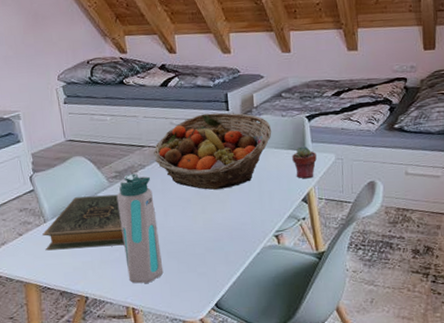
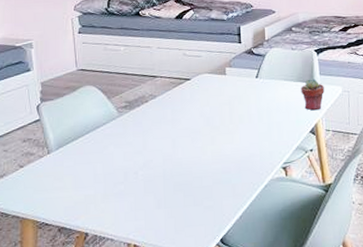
hardback book: present [42,194,125,251] -> none [45,125,131,184]
water bottle: present [116,174,164,284] -> none [125,104,169,218]
fruit basket: present [153,112,272,190] -> none [165,45,282,121]

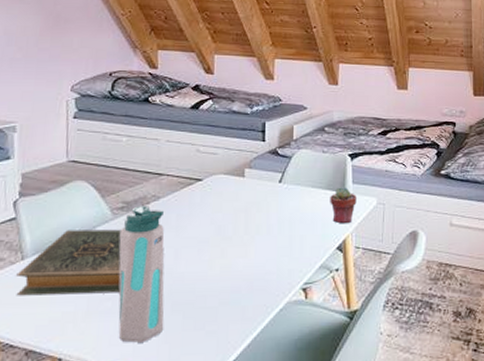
hardback book: none [45,125,131,184] -> present [16,229,122,296]
water bottle: none [125,104,169,218] -> present [118,206,165,343]

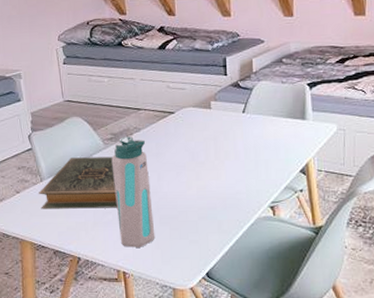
potted succulent: present [330,186,357,224] -> none [291,114,317,149]

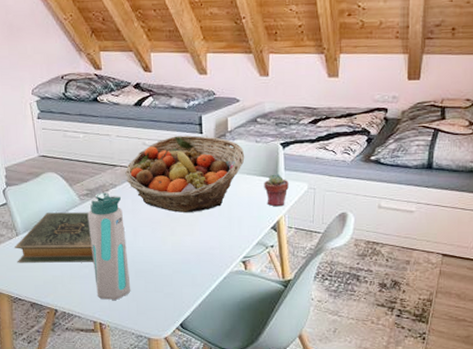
fruit basket: none [149,77,271,156] -> present [125,135,245,213]
potted succulent: none [291,114,317,149] -> present [264,173,289,207]

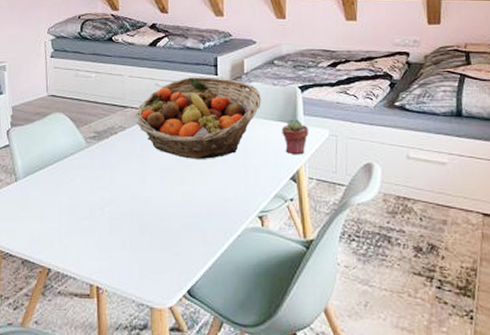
hardback book: present [15,212,95,263] -> none [12,156,97,213]
water bottle: present [87,192,131,300] -> none [93,135,134,259]

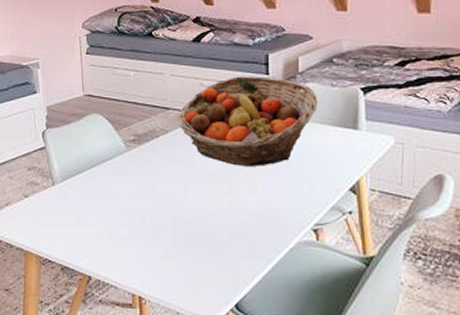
potted succulent: present [282,118,309,155] -> none [341,123,371,164]

